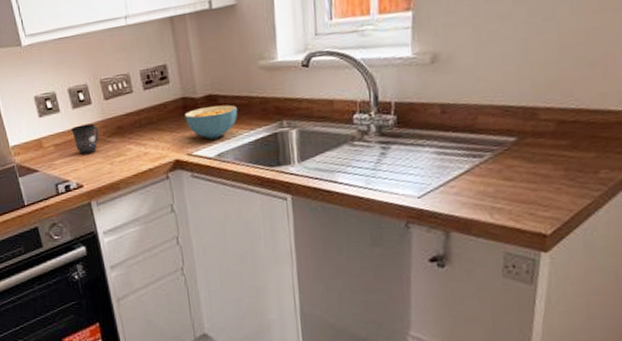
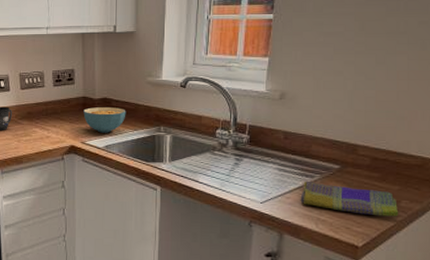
dish towel: none [467,161,597,195] -> present [300,180,399,217]

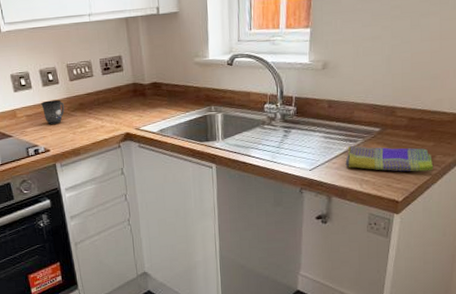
cereal bowl: present [83,107,126,133] -> none [134,91,177,118]

